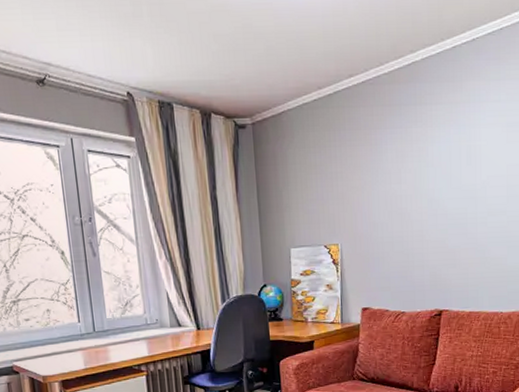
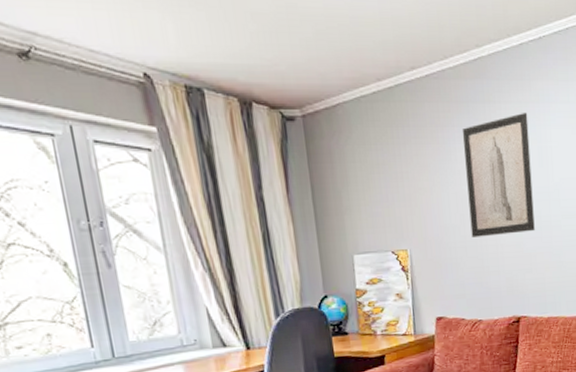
wall art: none [393,113,460,233] -> present [462,113,535,237]

